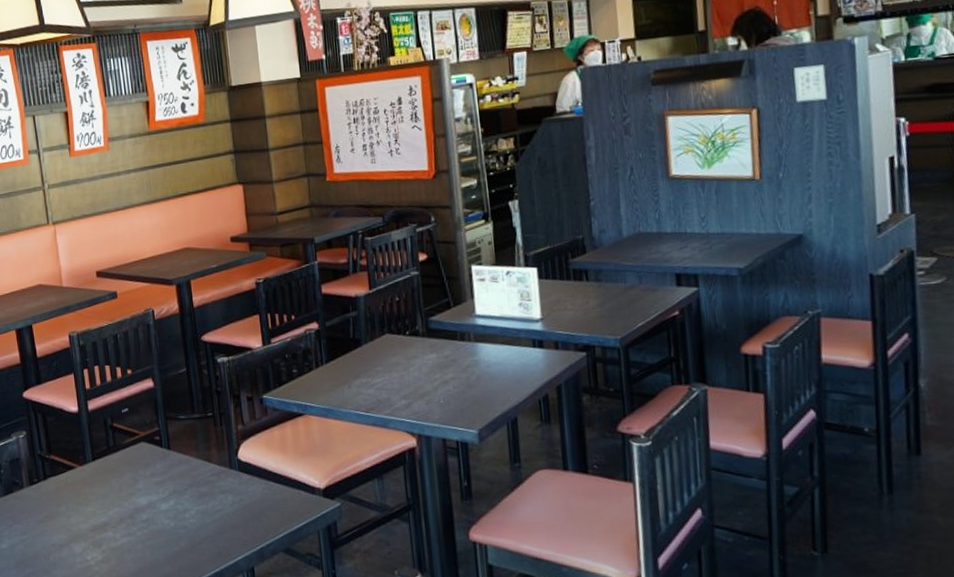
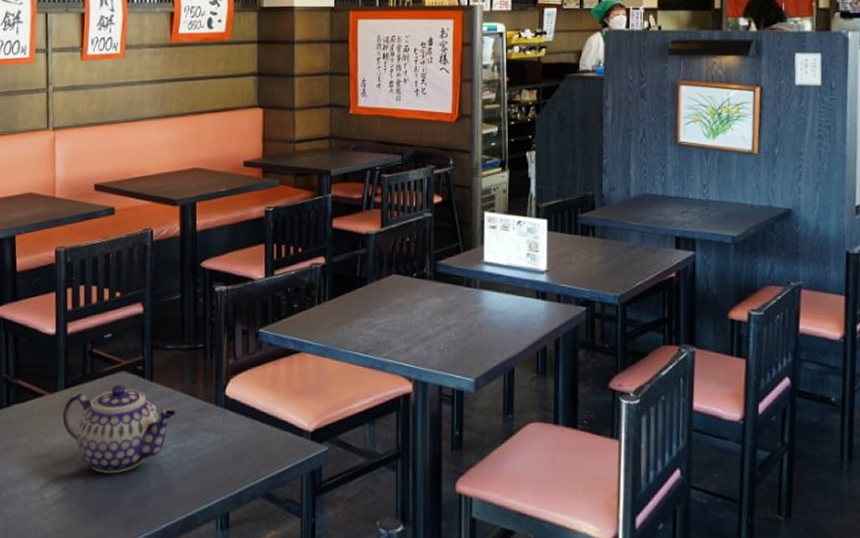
teapot: none [93,455,195,536] -> present [62,385,176,474]

